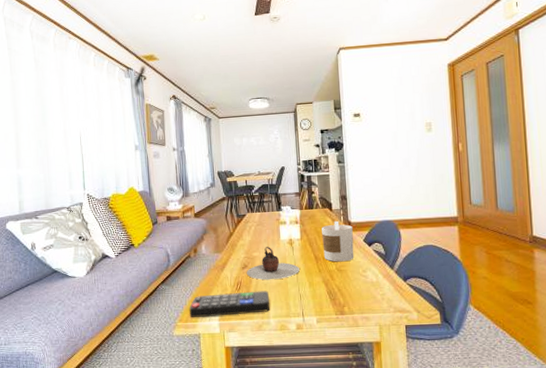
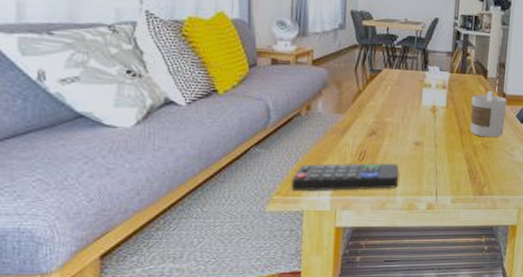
teapot: present [246,247,300,280] -> none [373,112,440,152]

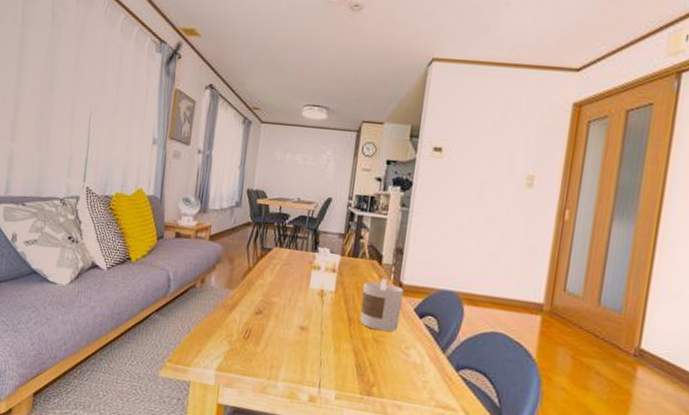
remote control: present [291,163,399,190] -> none [181,335,283,373]

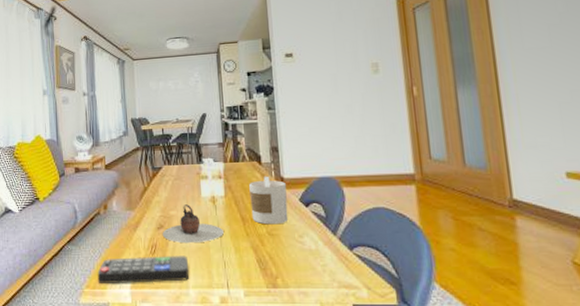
remote control: none [181,335,283,373] -> present [97,255,190,283]
teapot: none [259,293,326,337] -> present [162,204,224,244]

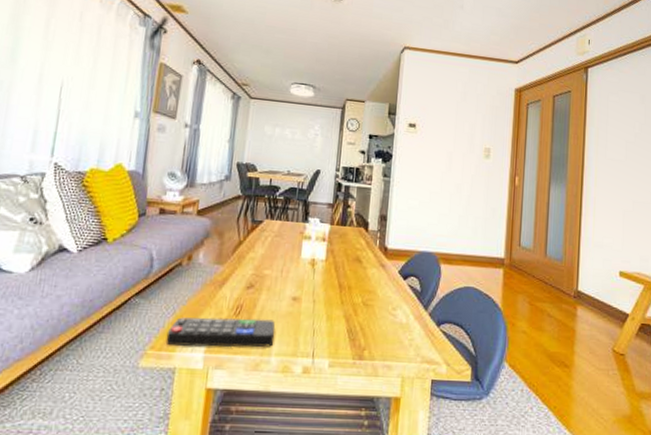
teapot: present [162,204,224,244] -> none [251,264,318,307]
candle: present [249,176,289,225] -> none [349,244,388,295]

